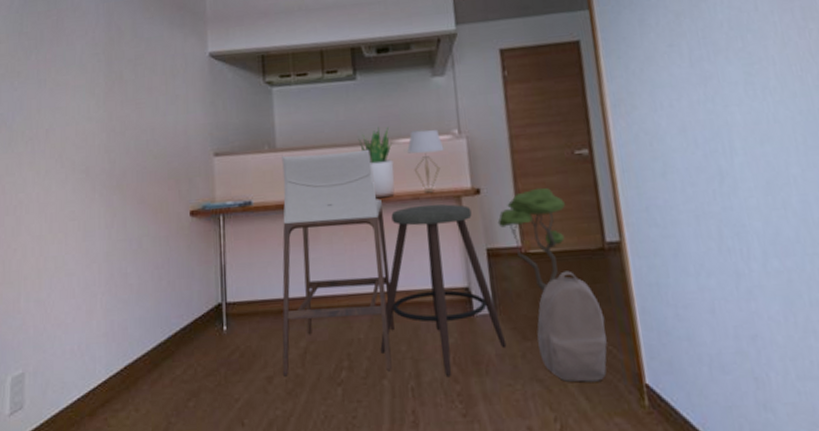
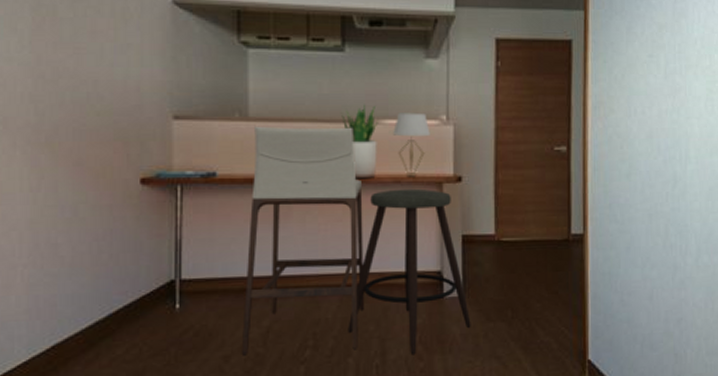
plant: present [497,187,566,291] -> none [475,179,541,277]
backpack: present [537,271,607,382] -> none [500,259,561,359]

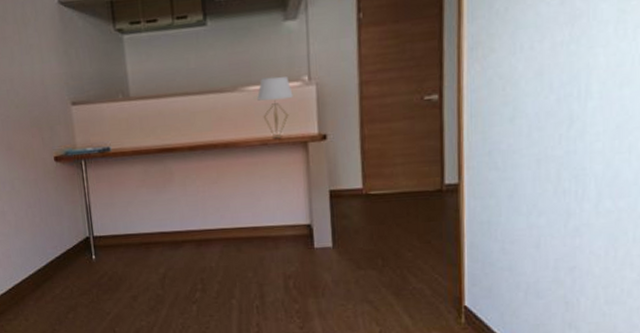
bar stool: present [241,126,364,356] -> none [136,97,242,296]
planter: present [341,104,378,179] -> none [209,73,245,145]
bar stool: present [348,188,471,356] -> none [229,149,342,299]

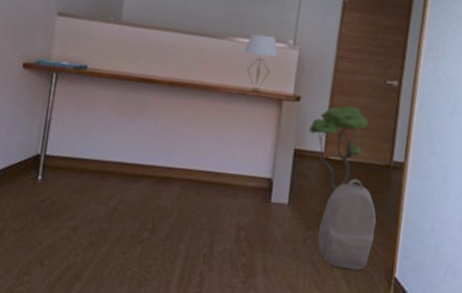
plant: none [341,133,410,228] -> present [309,105,369,192]
backpack: none [371,210,434,304] -> present [318,179,377,270]

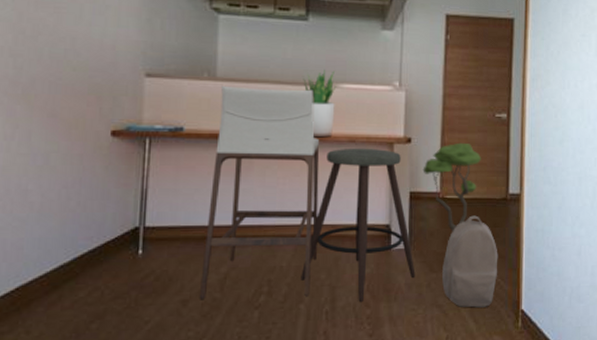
bar stool: none [88,29,211,238] -> present [199,85,320,300]
bar stool: none [182,100,293,250] -> present [300,148,416,303]
planter: none [201,22,233,88] -> present [303,69,337,138]
table lamp: present [244,33,278,92] -> none [350,78,384,137]

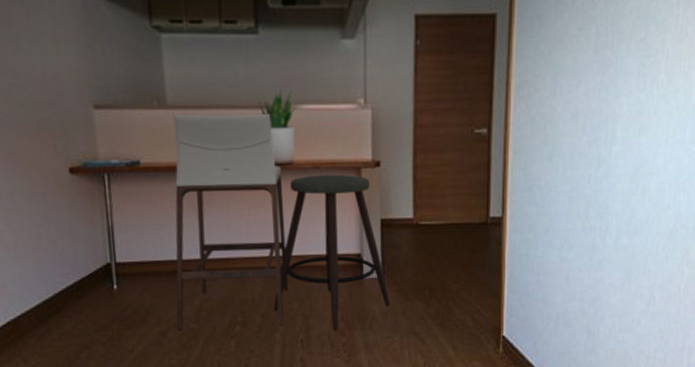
plant: present [422,142,482,231] -> none [394,163,459,259]
backpack: present [442,215,498,308] -> none [418,241,478,335]

